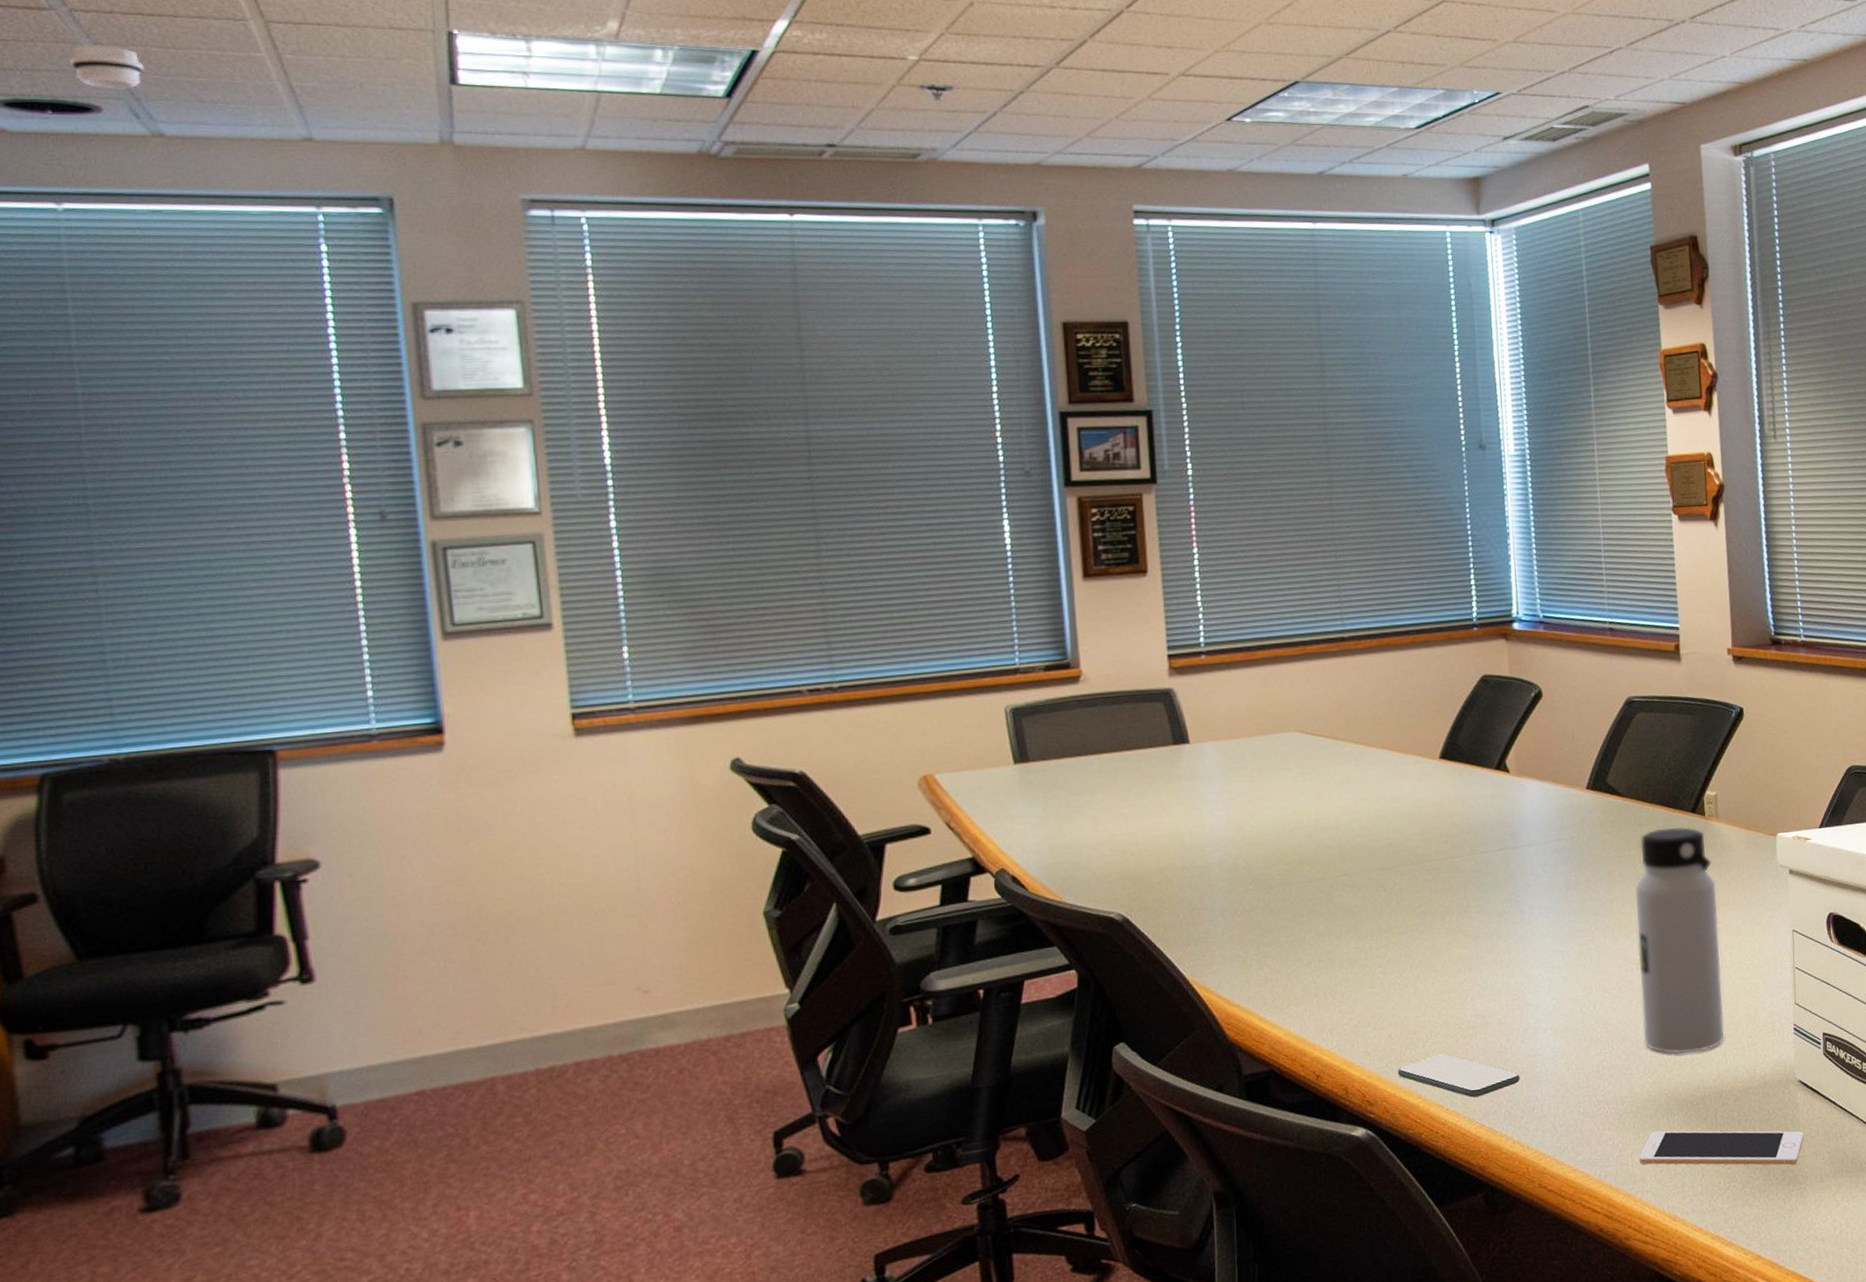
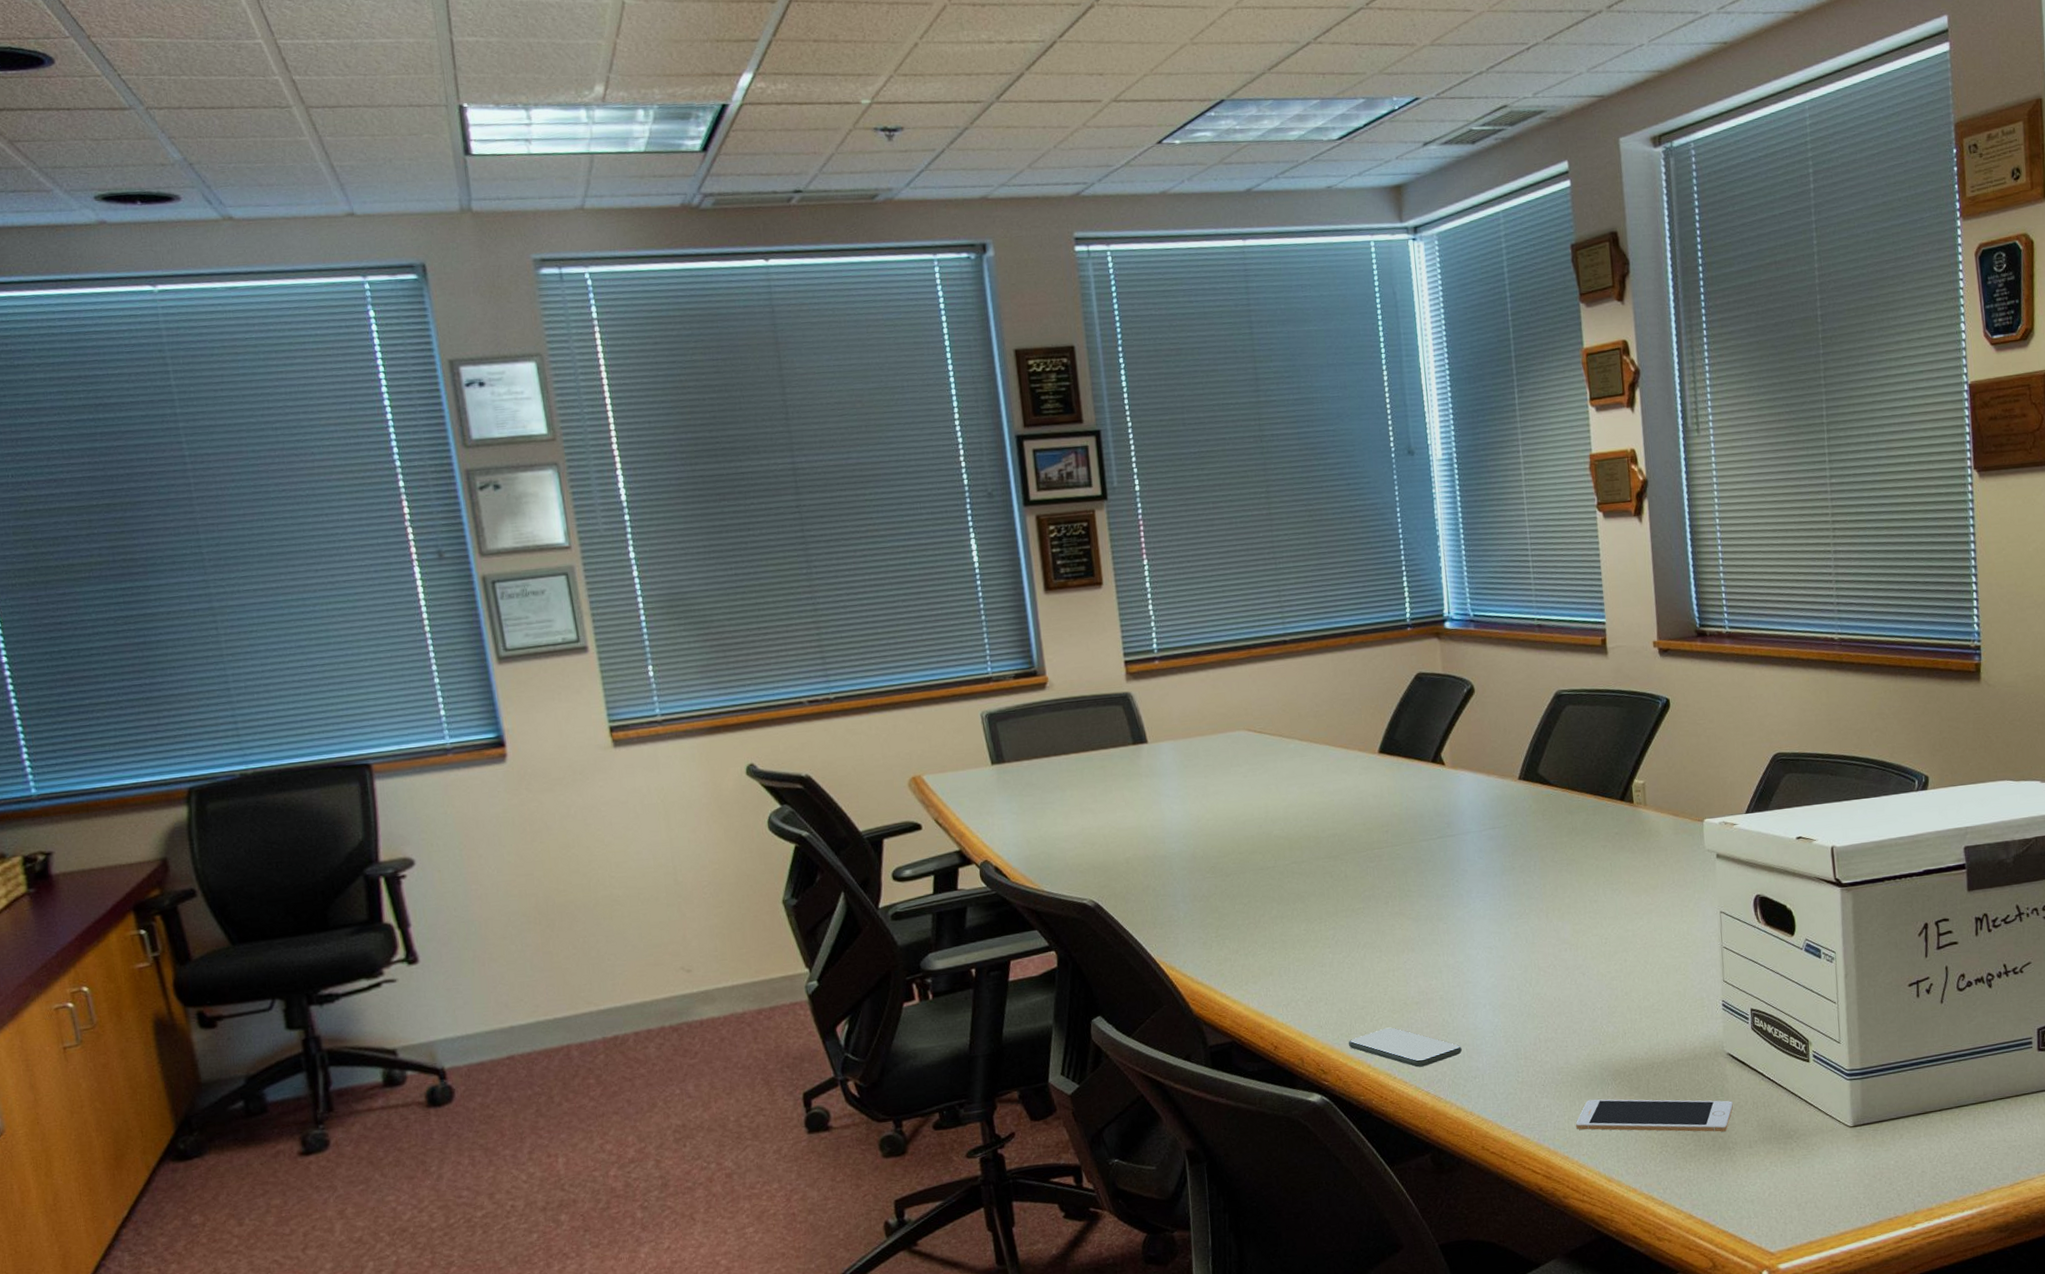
smoke detector: present [70,45,144,89] -> none [151,138,211,179]
water bottle: present [1635,827,1724,1055] -> none [1567,814,1655,1029]

